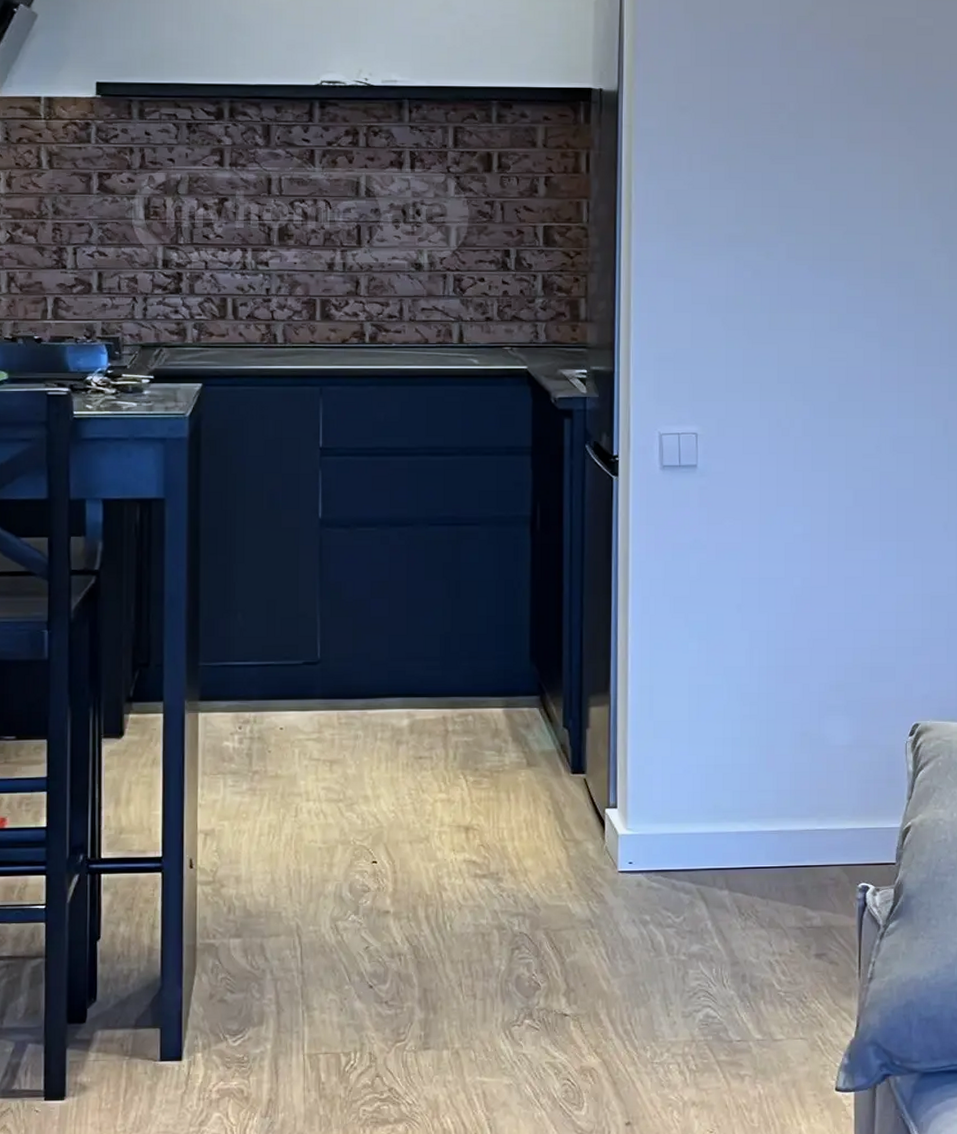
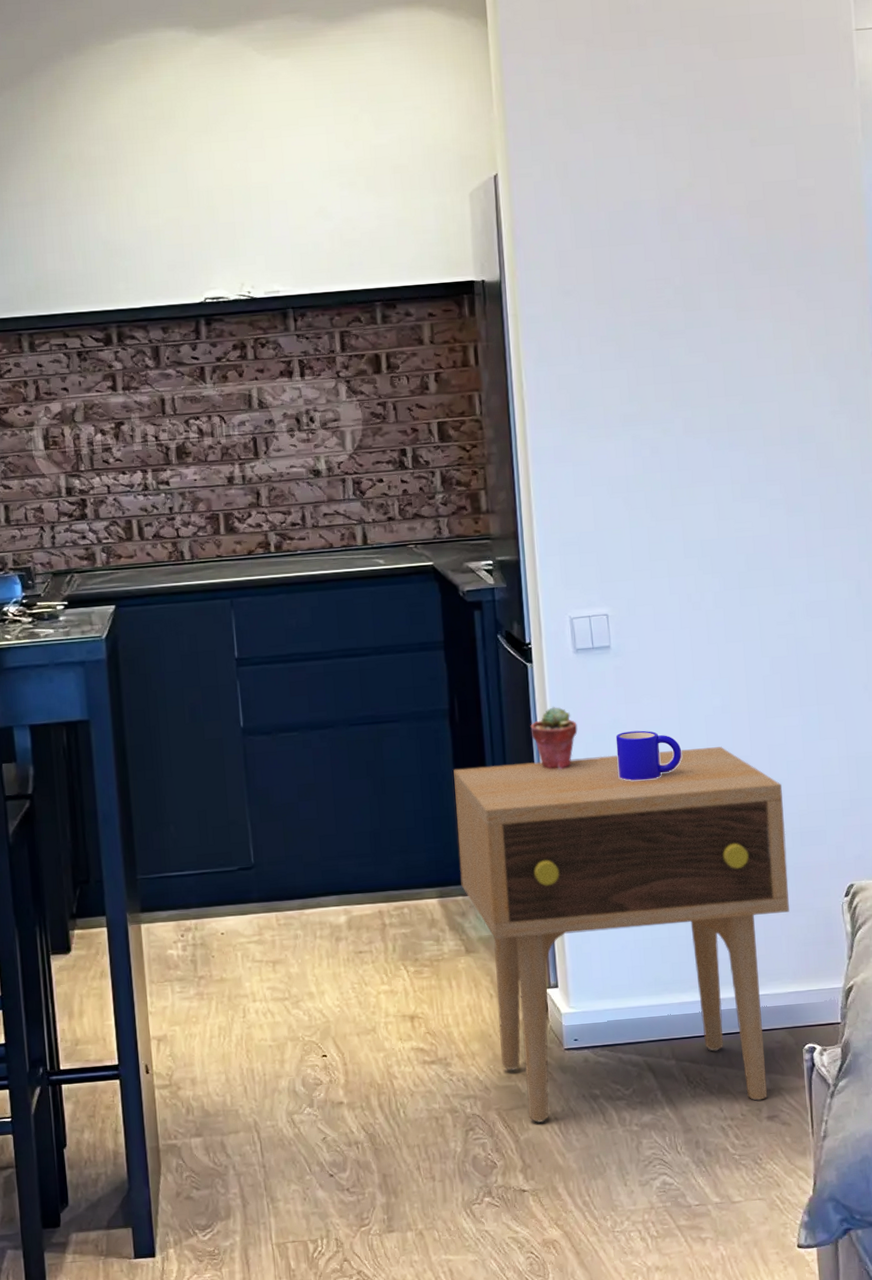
side table: none [528,575,856,945] -> present [453,747,790,1123]
potted succulent: none [611,521,658,586] -> present [530,706,578,770]
mug: none [695,553,760,604] -> present [615,730,682,781]

